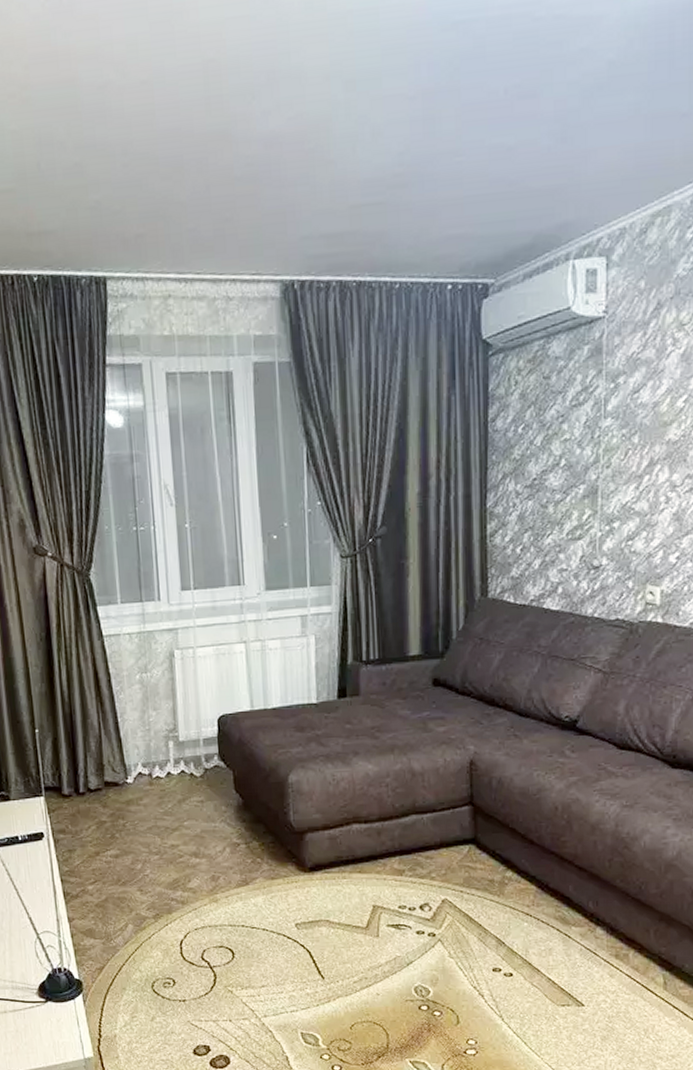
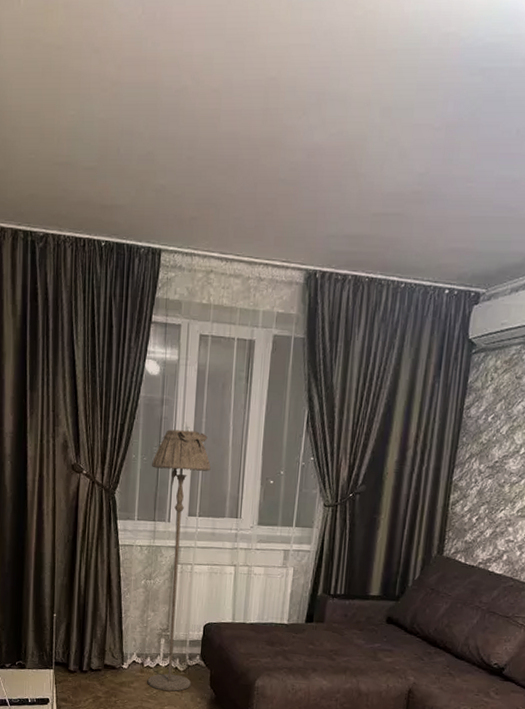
floor lamp: none [129,488,212,803] -> present [147,430,211,691]

